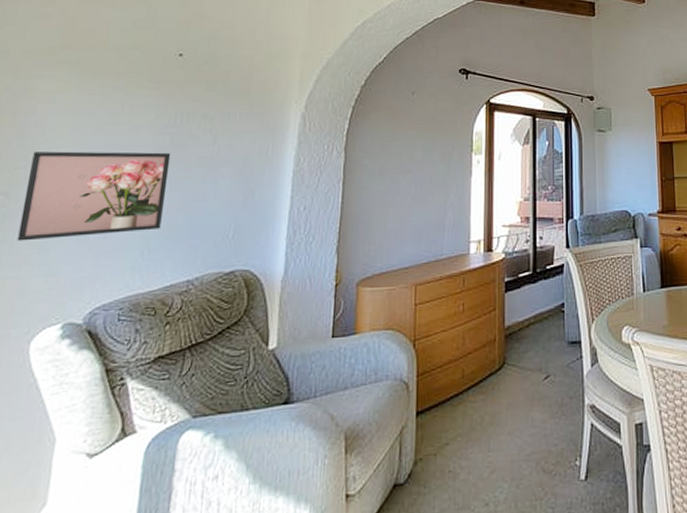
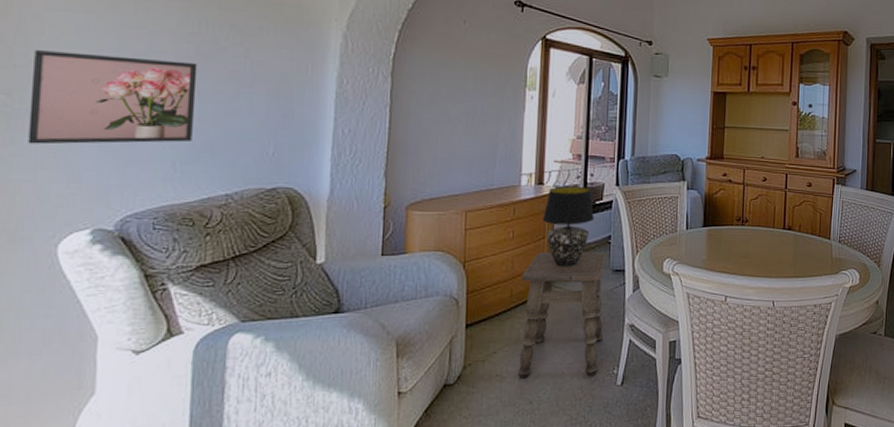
side table: none [472,321,563,475] -> present [518,251,606,379]
table lamp: none [492,251,546,342] -> present [542,186,595,267]

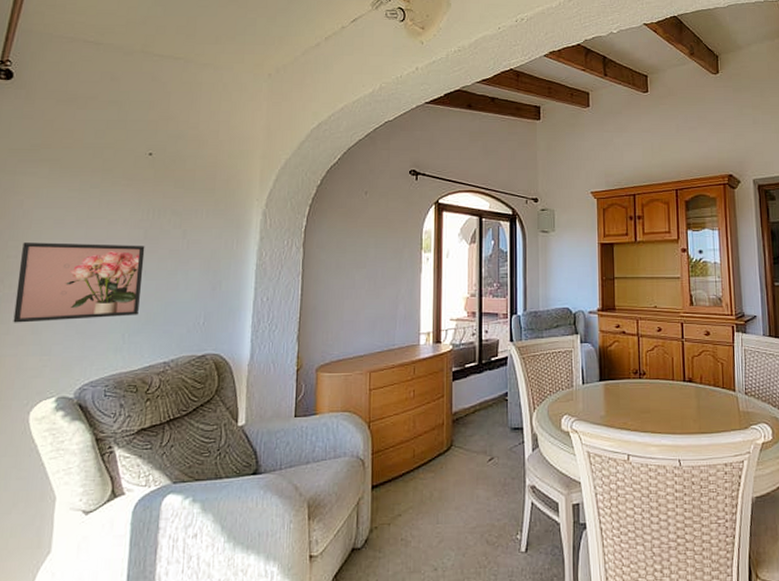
side table: present [518,251,606,379] -> none [422,409,505,544]
table lamp: present [542,186,595,267] -> none [441,343,491,426]

